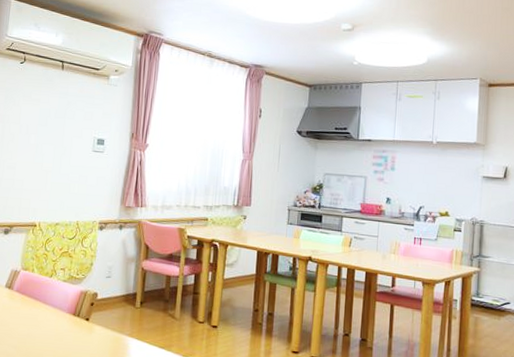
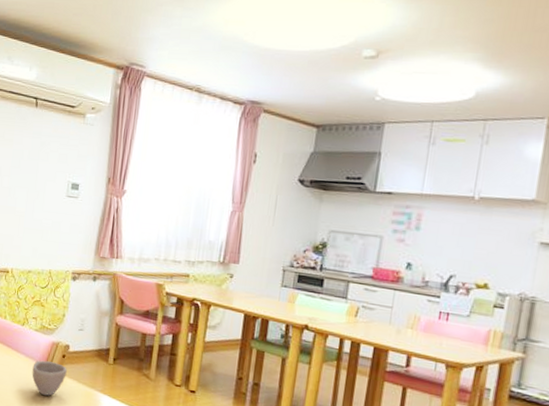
cup: none [60,310,96,345] -> present [32,360,67,396]

